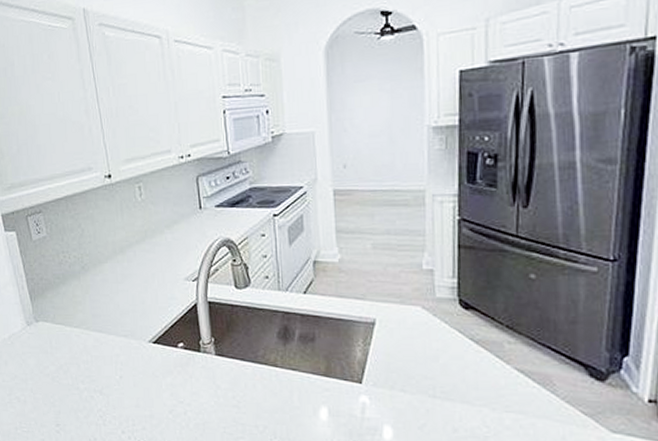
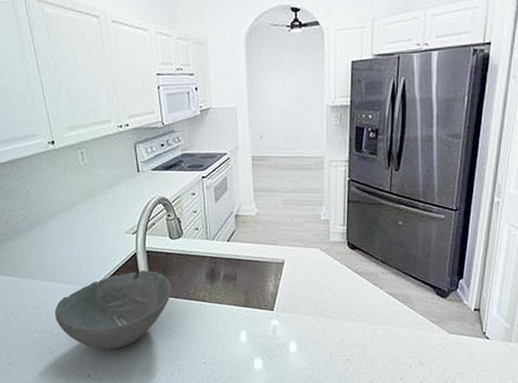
bowl: none [106,324,237,417] -> present [55,270,172,349]

